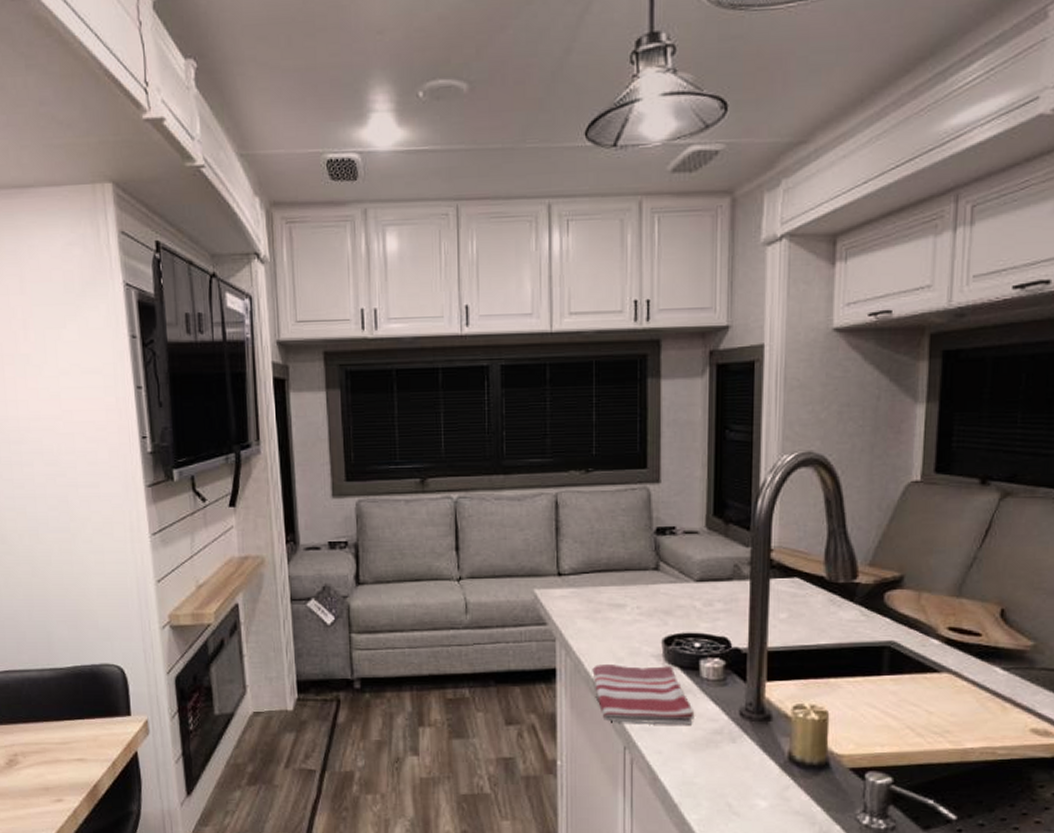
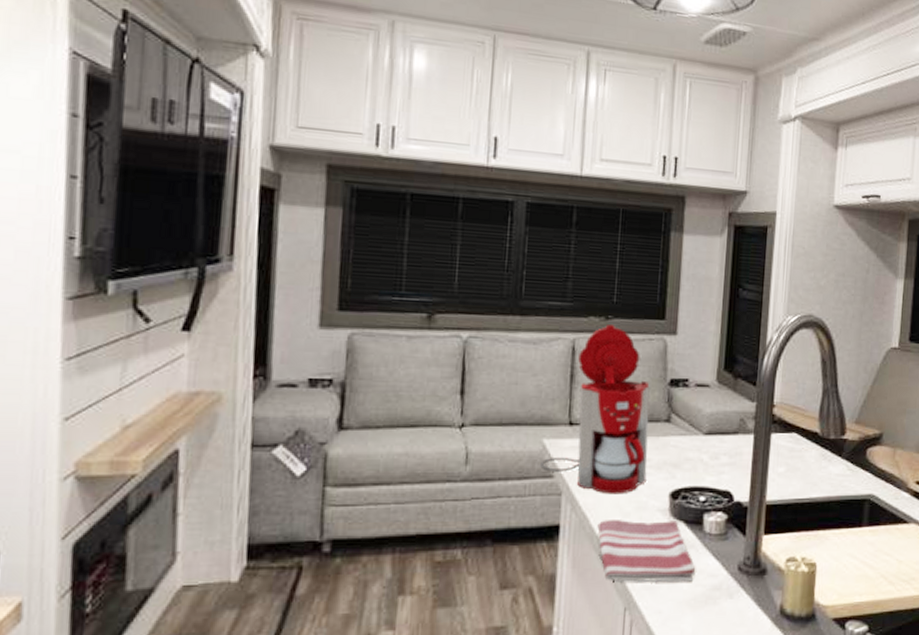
coffee maker: none [533,477,638,641] -> present [540,325,650,494]

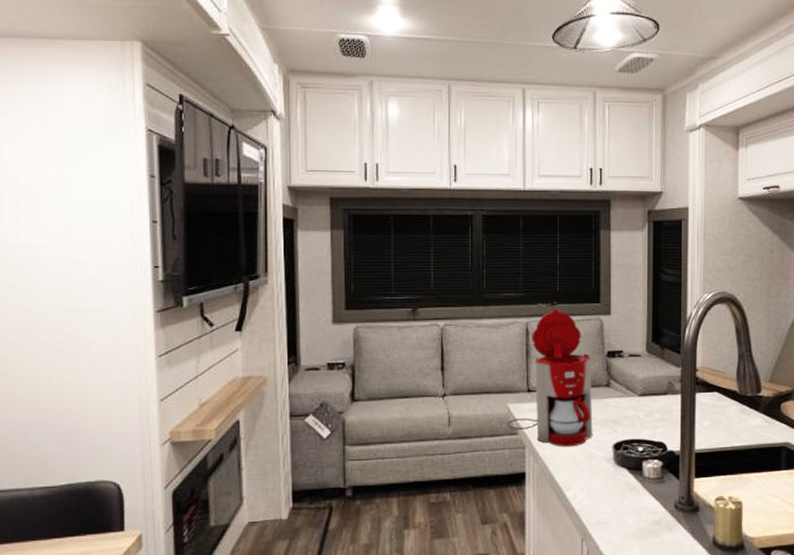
dish towel: present [597,520,696,582] -> none [555,467,639,518]

